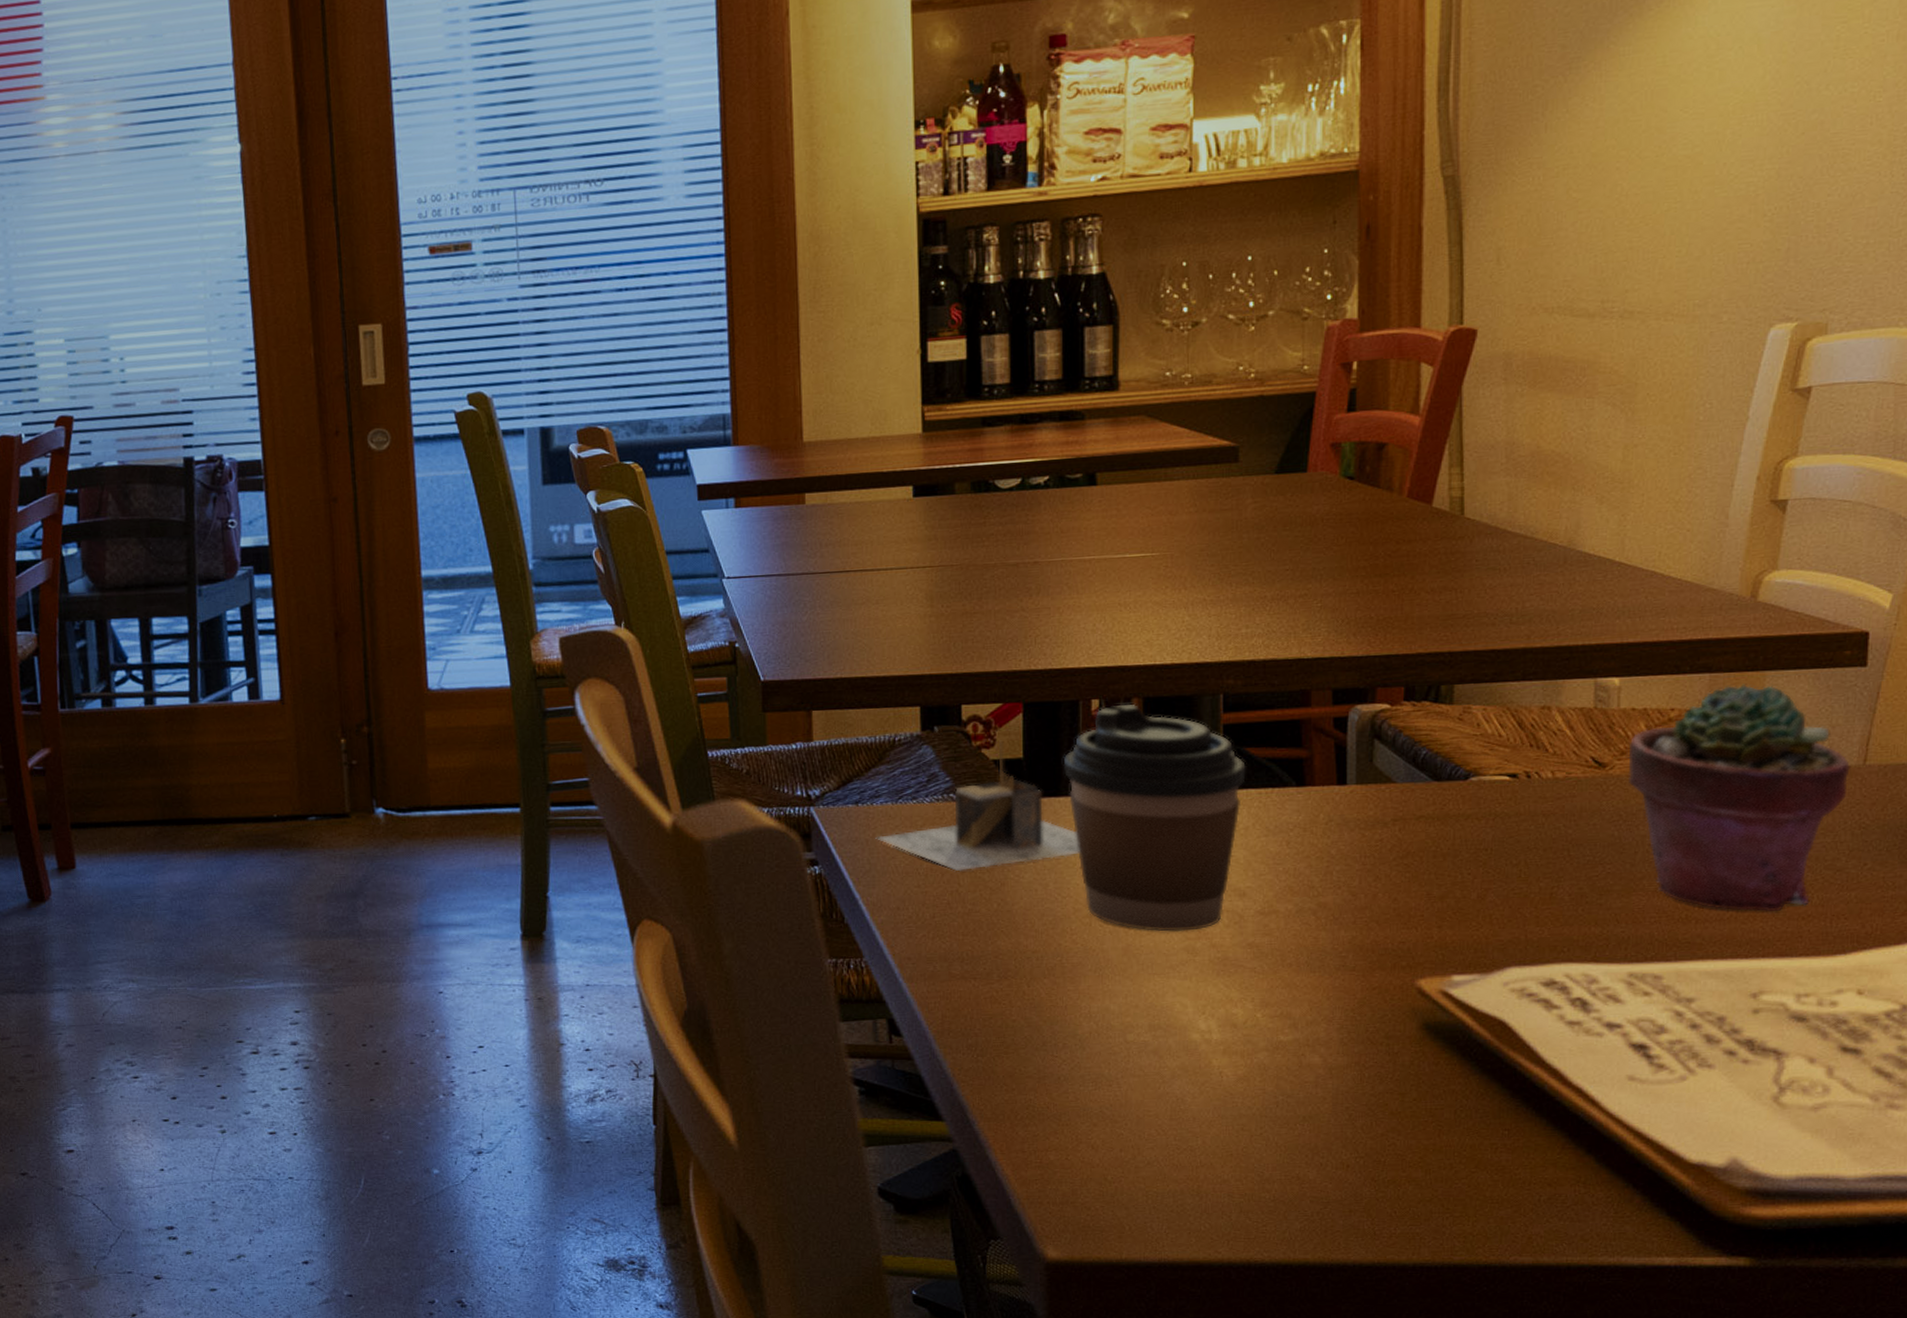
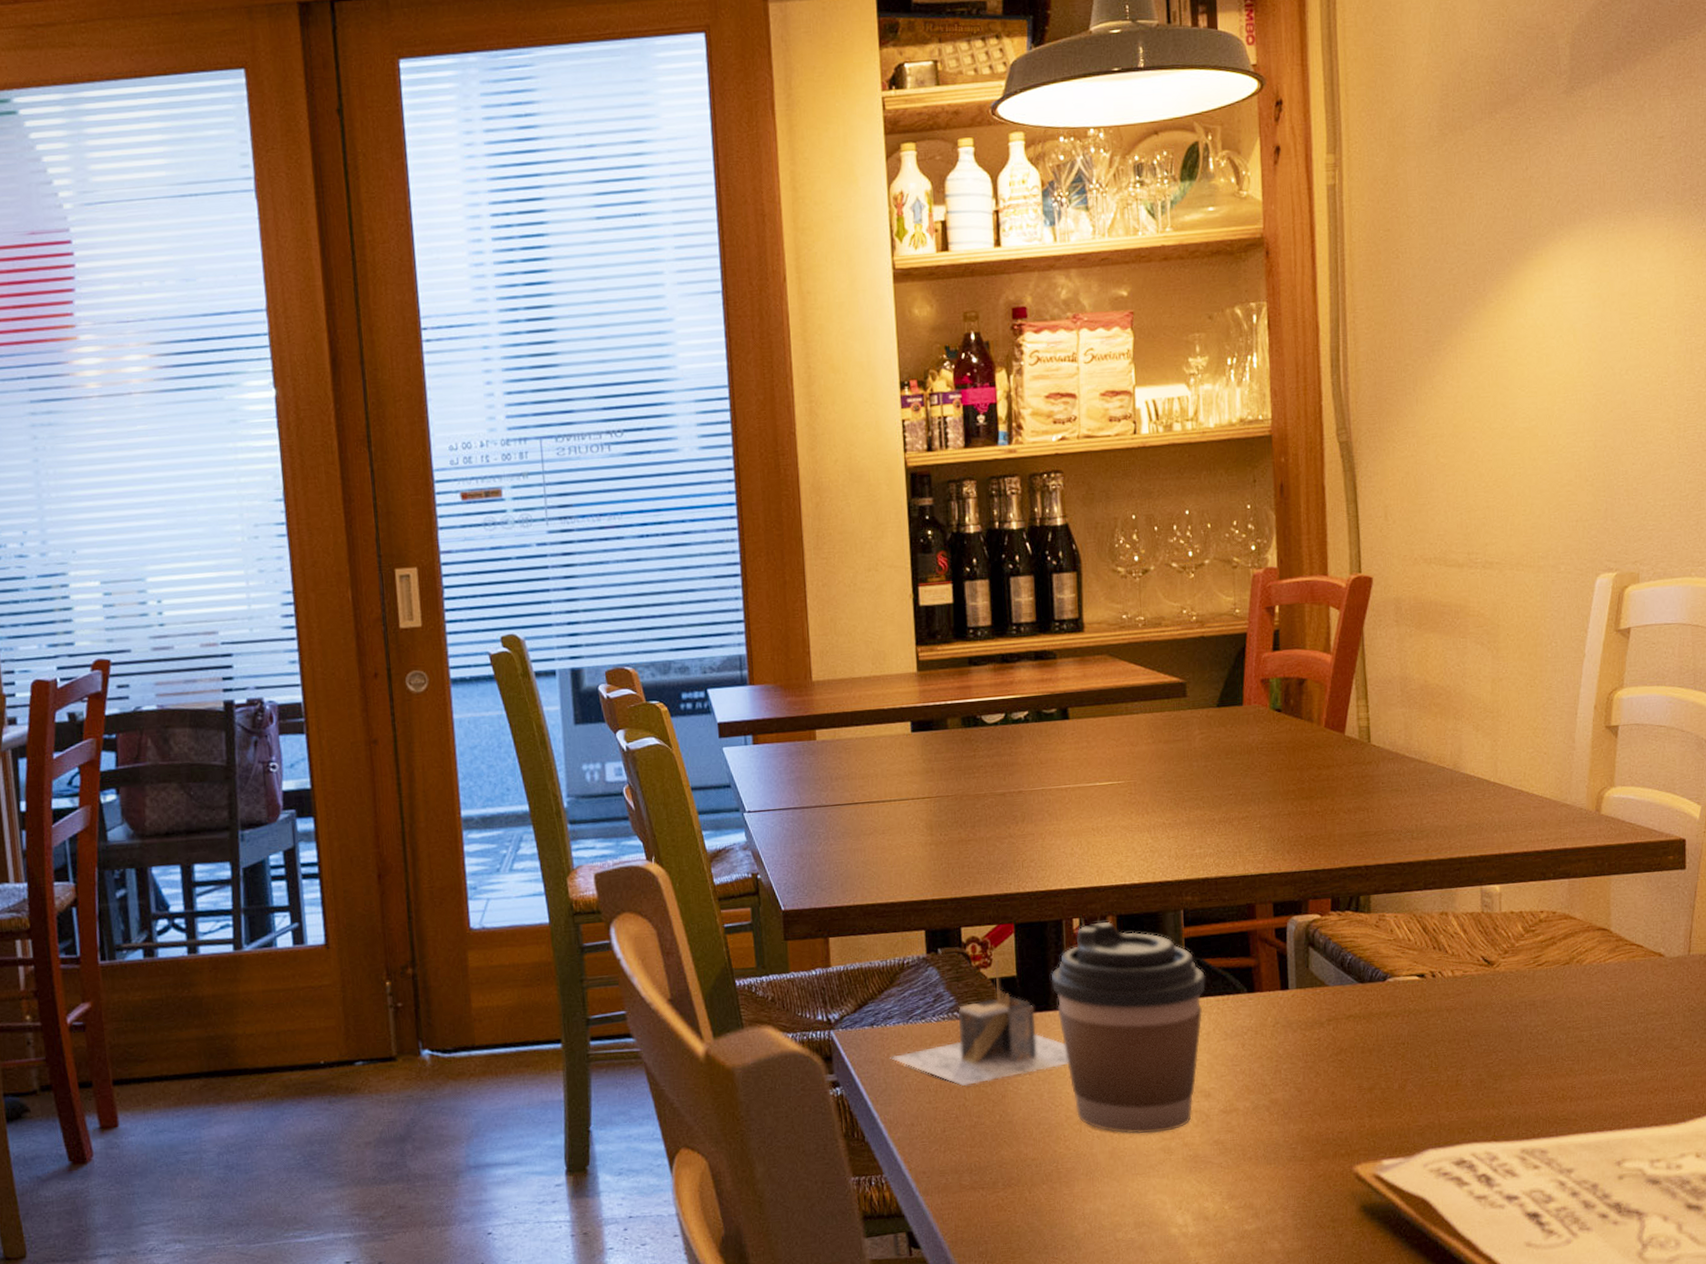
potted succulent: present [1627,684,1852,913] -> none [1510,887,1680,1089]

